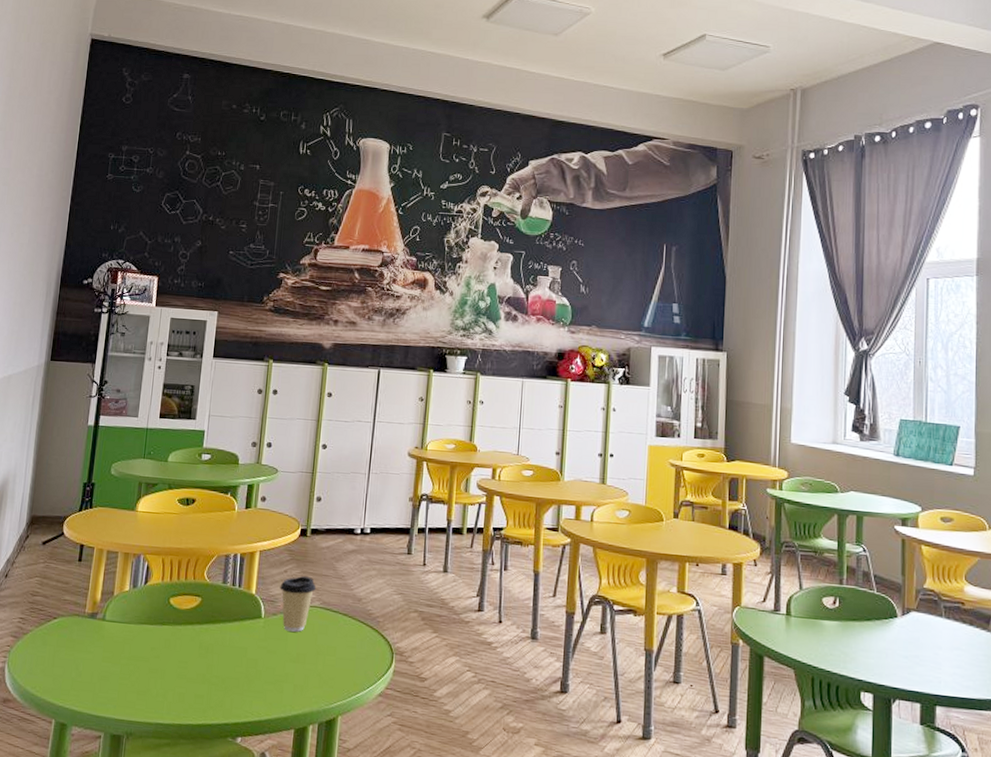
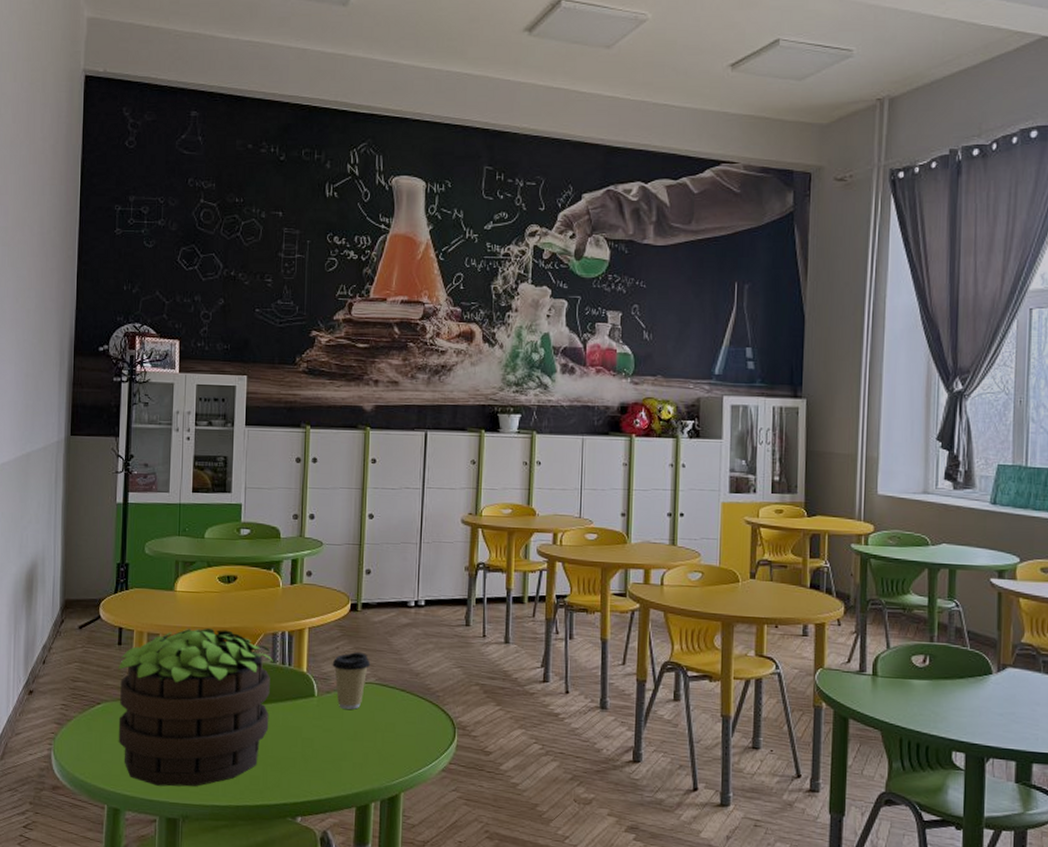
potted plant: none [70,547,224,704] -> present [118,627,273,787]

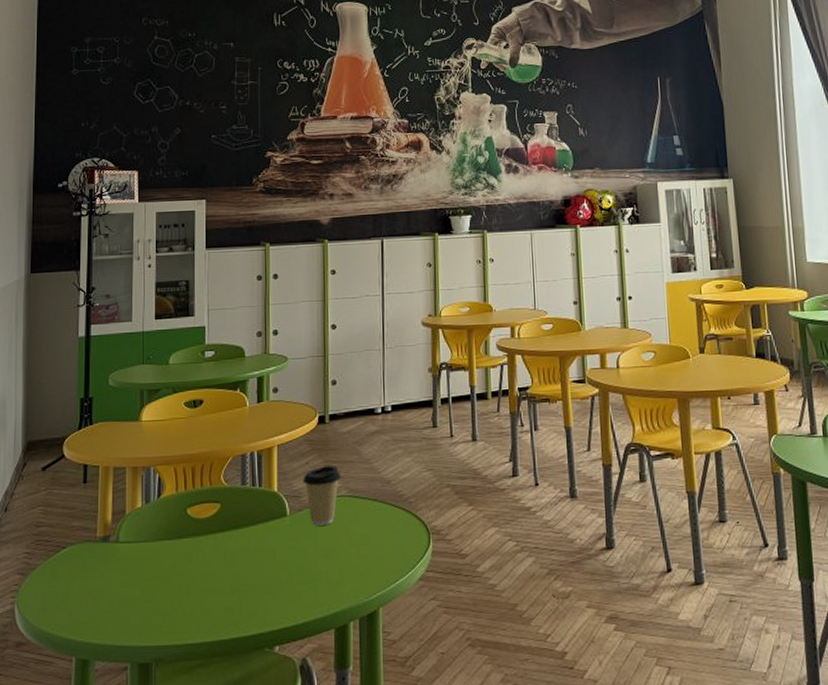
potted plant: present [118,627,273,787] -> none [84,455,243,630]

